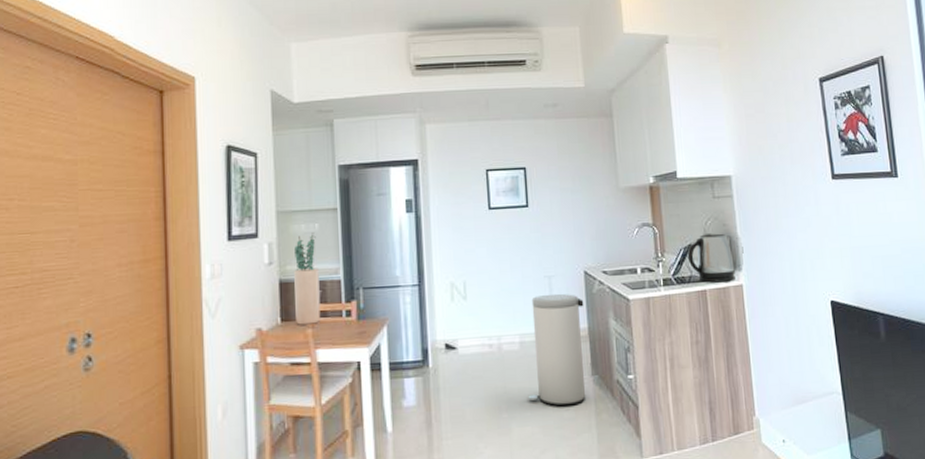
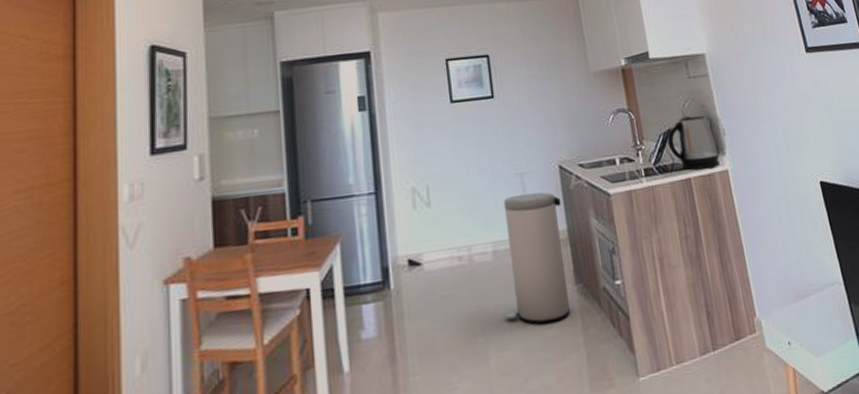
vase: present [294,232,321,326] -> none [230,139,262,251]

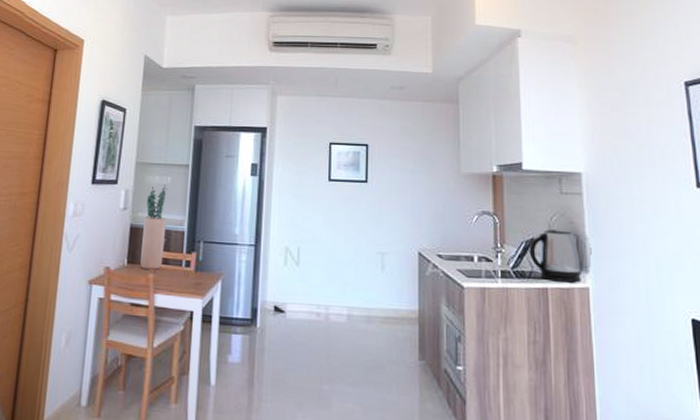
vase: none [230,139,262,251] -> present [140,185,167,271]
pedal bin: present [503,192,571,325] -> none [351,270,416,390]

